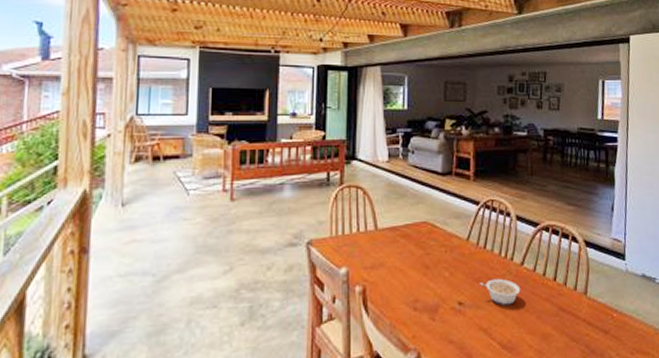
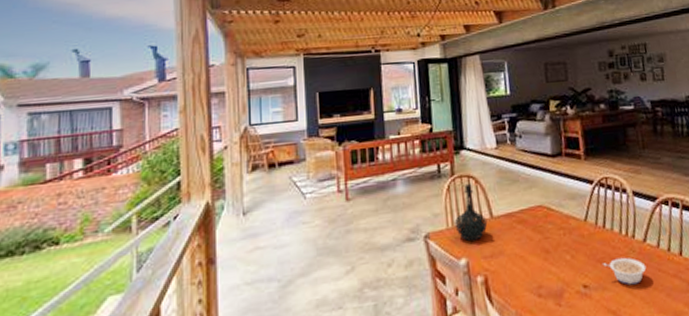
bottle: none [339,195,372,252] -> present [454,184,488,242]

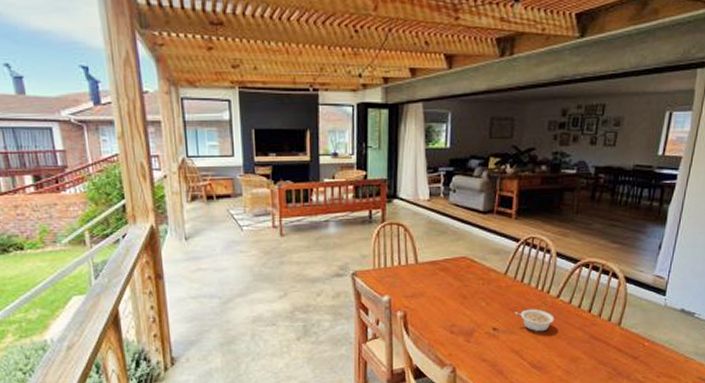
bottle: present [454,184,488,242] -> none [381,232,412,282]

